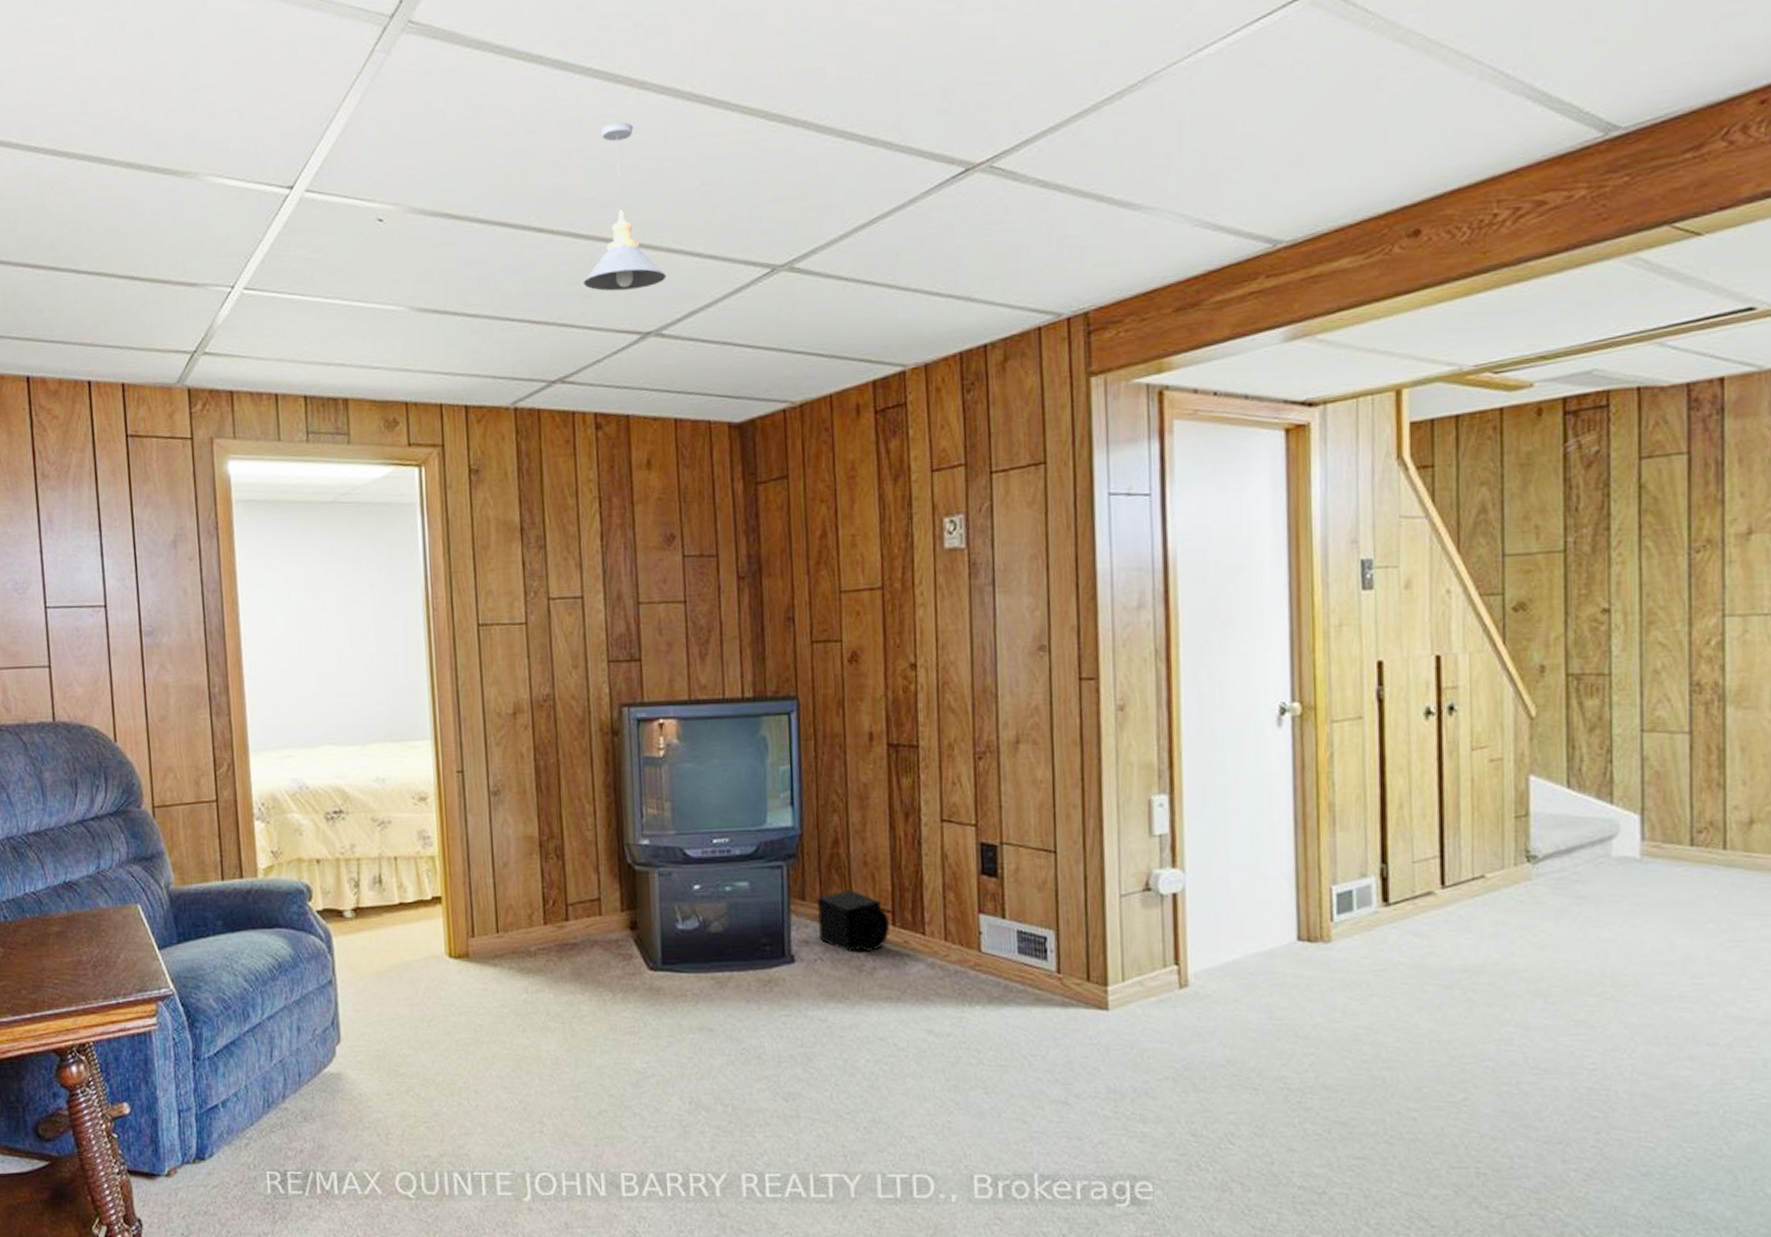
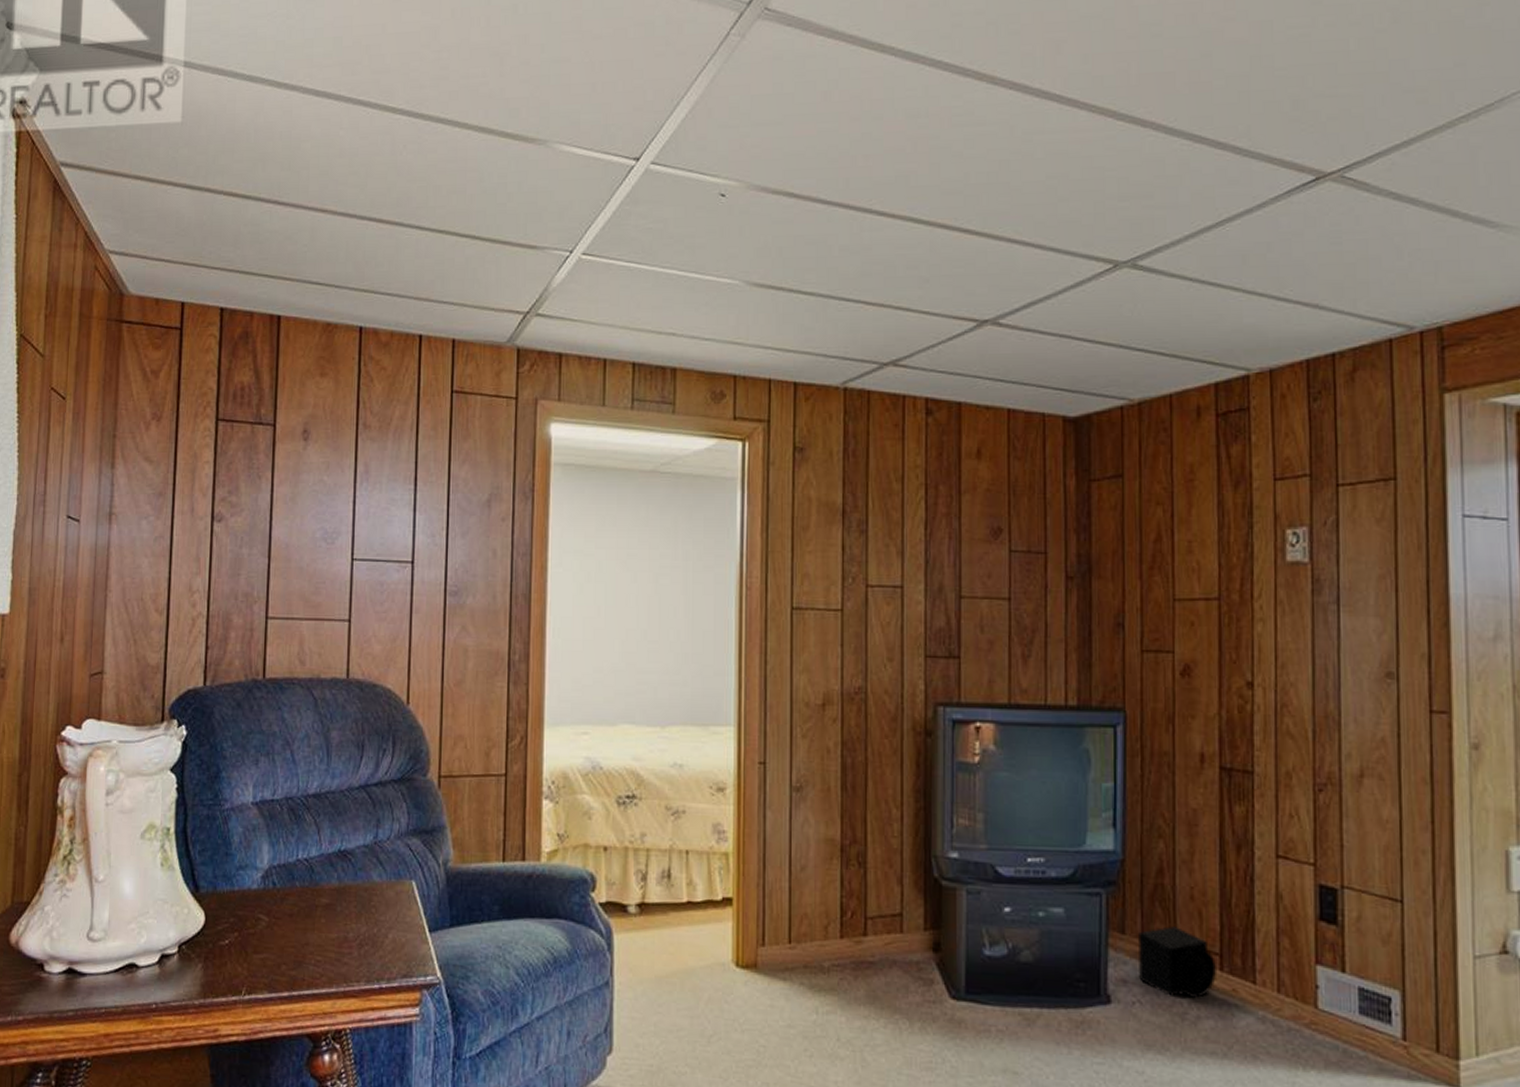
pendant light: present [582,122,667,292] -> none [921,113,1007,278]

